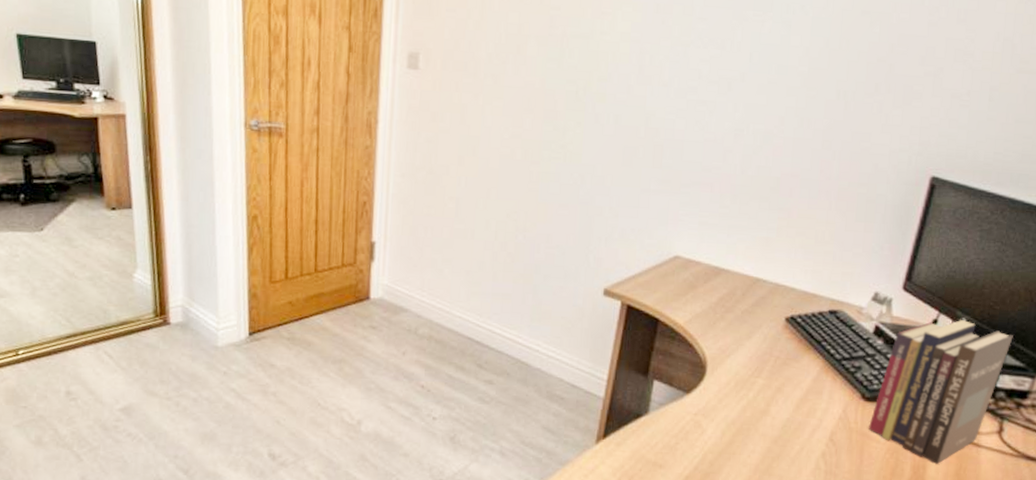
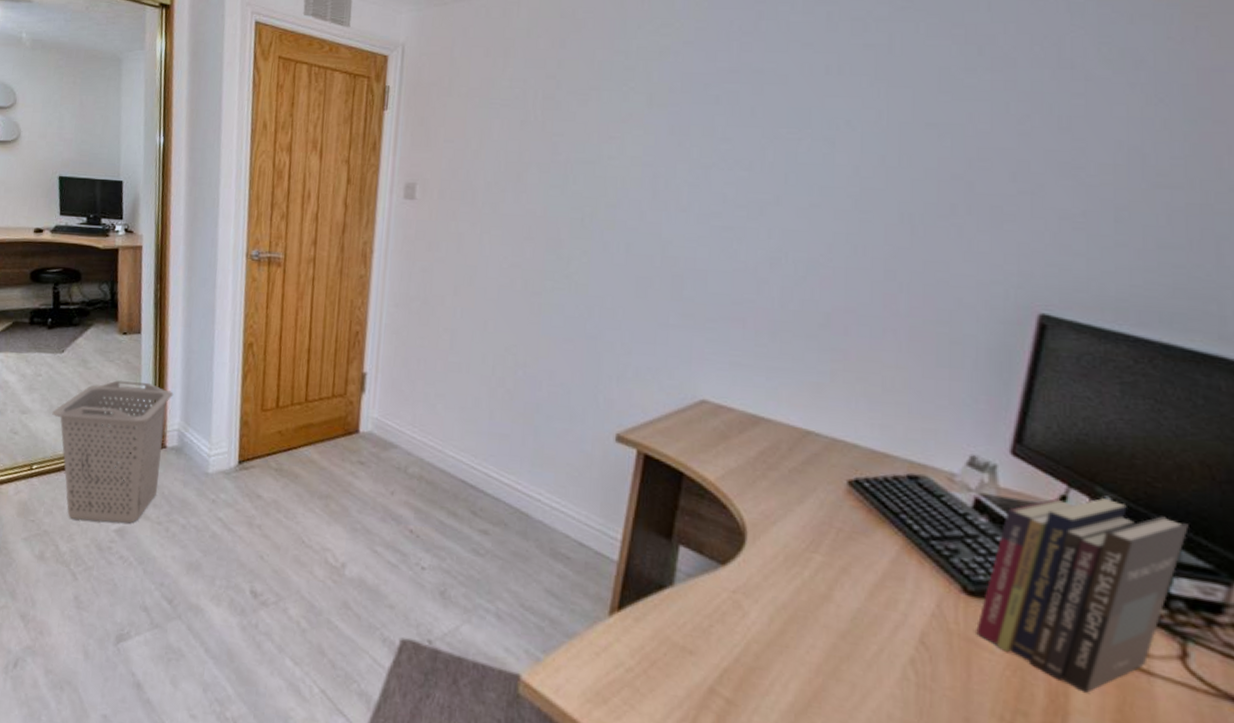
laundry basket: none [35,257,174,403] -> present [51,379,174,523]

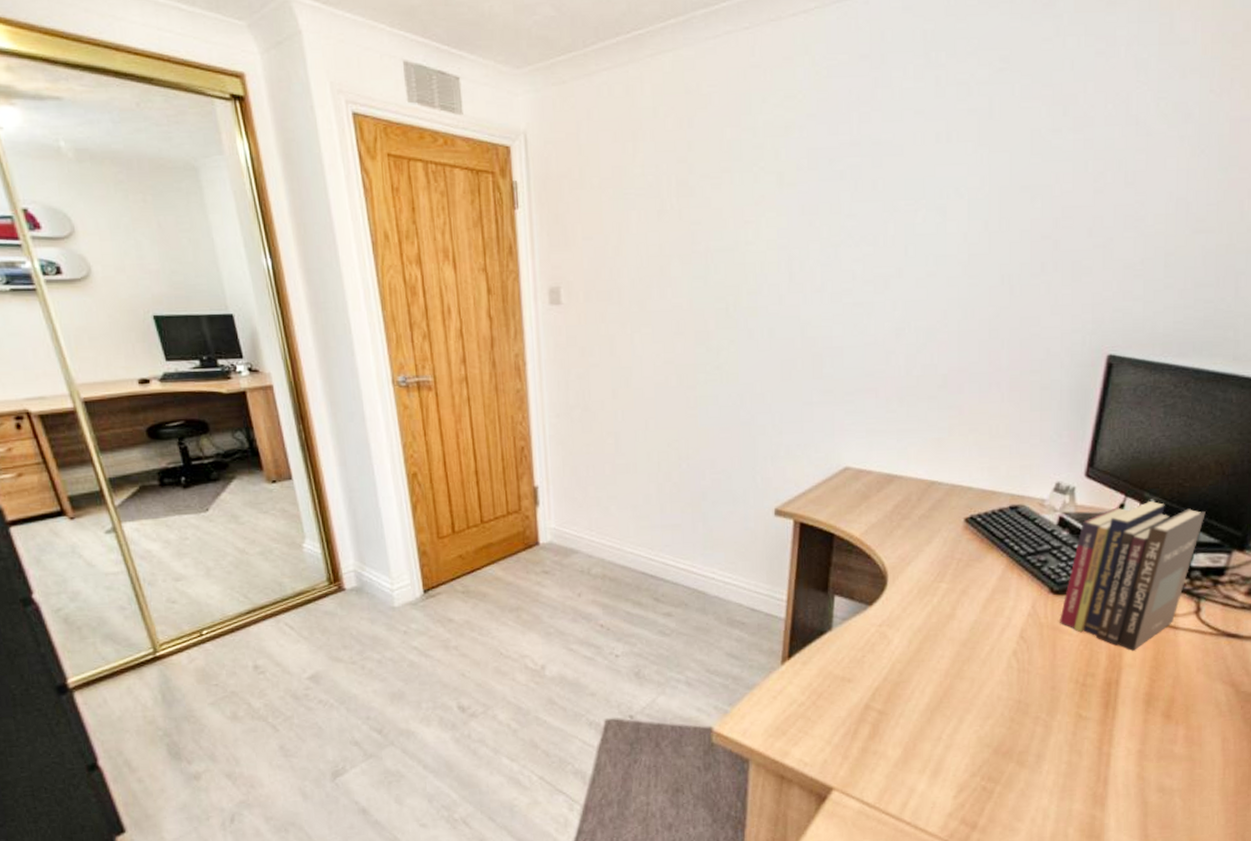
laundry basket: present [51,379,174,523] -> none [210,528,345,676]

